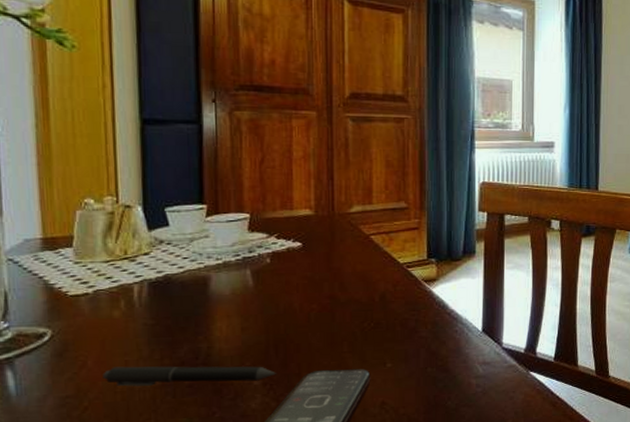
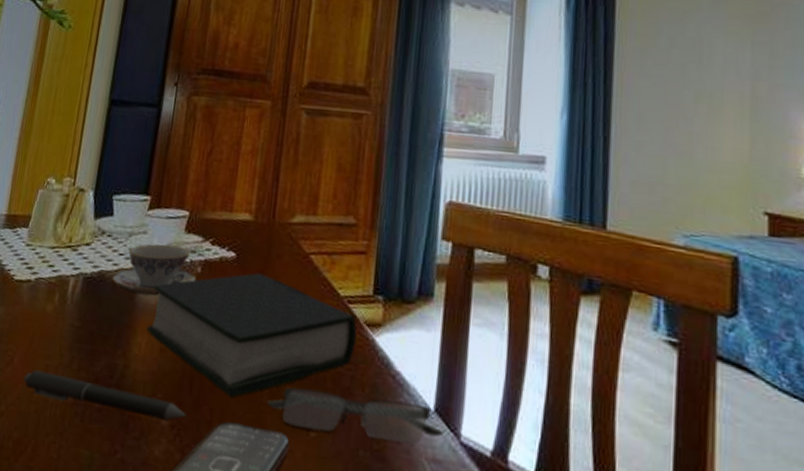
teacup: none [179,244,266,289] -> present [112,244,196,296]
book: none [225,256,416,353] -> present [146,273,357,398]
glasses: none [348,329,490,363] -> present [268,387,443,444]

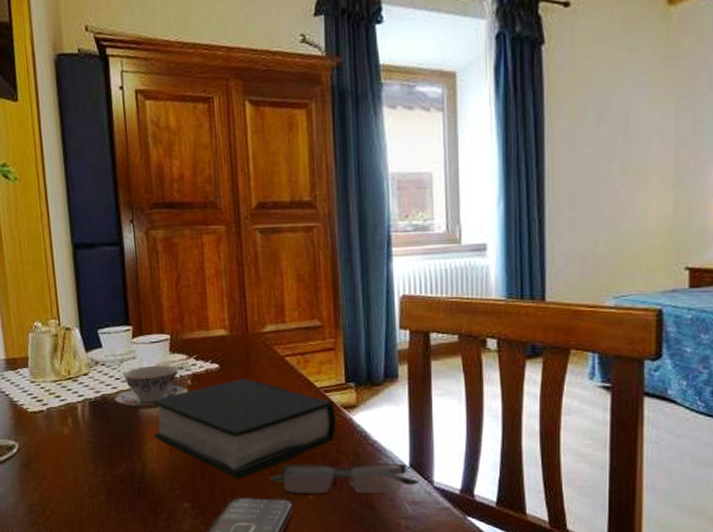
pen: present [23,370,188,421] -> none [59,480,204,503]

